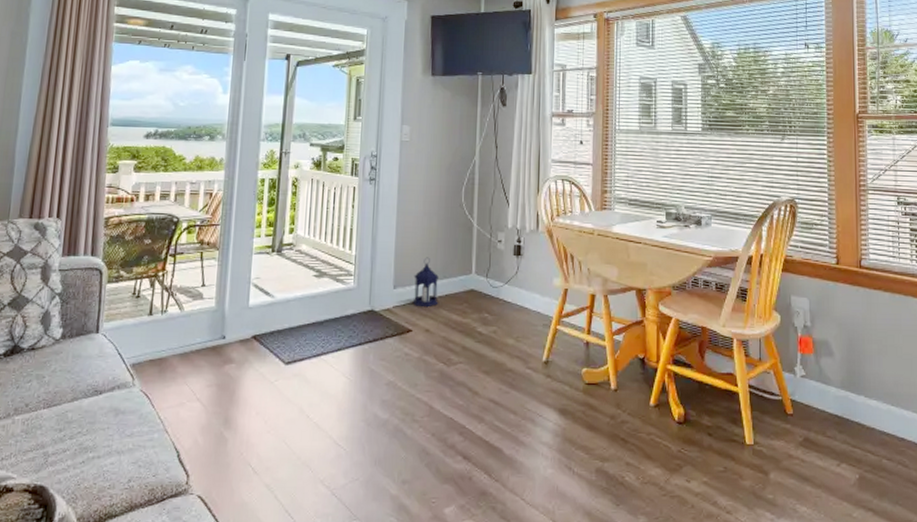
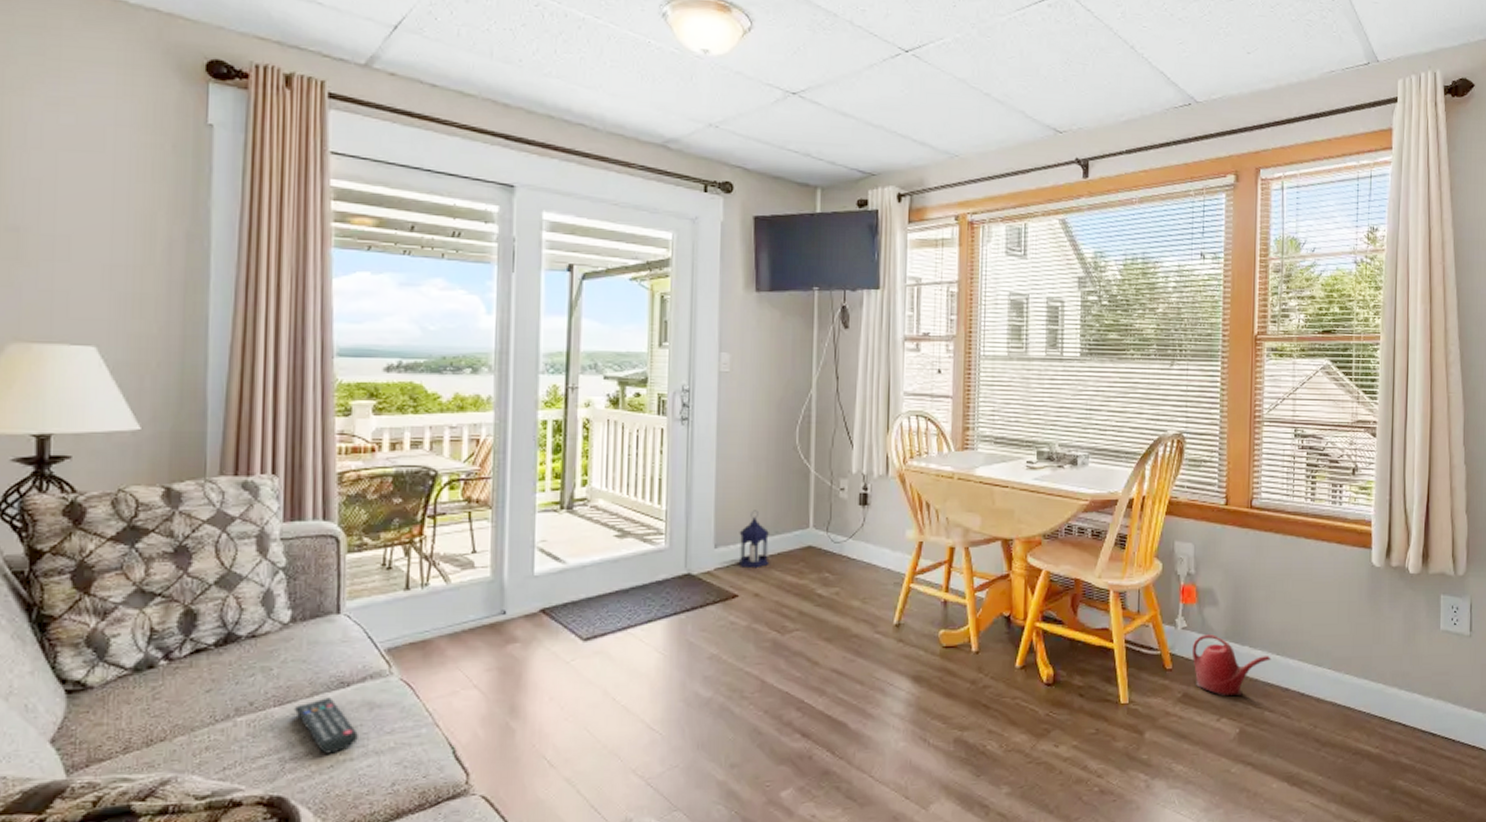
remote control: none [58,403,105,451] -> present [294,697,358,754]
watering can: none [812,383,886,442] -> present [1193,634,1271,696]

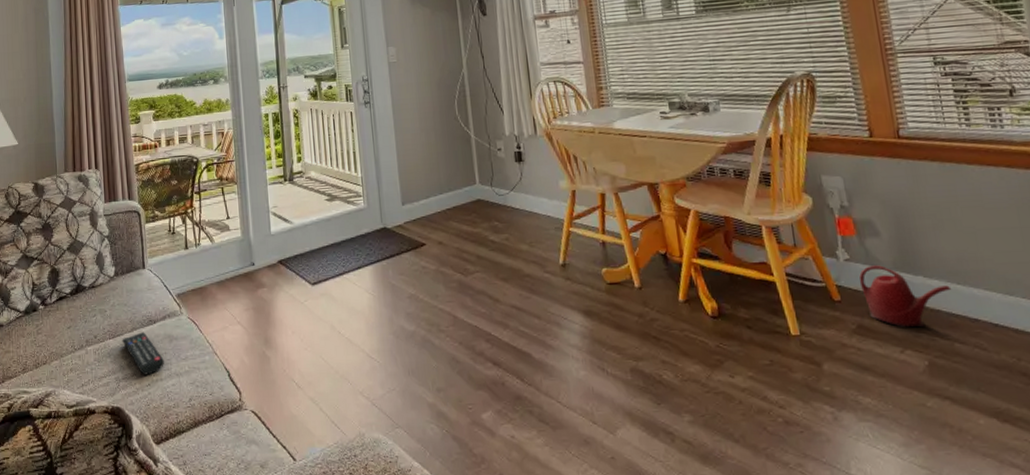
lantern: present [738,510,770,569] -> none [420,172,448,221]

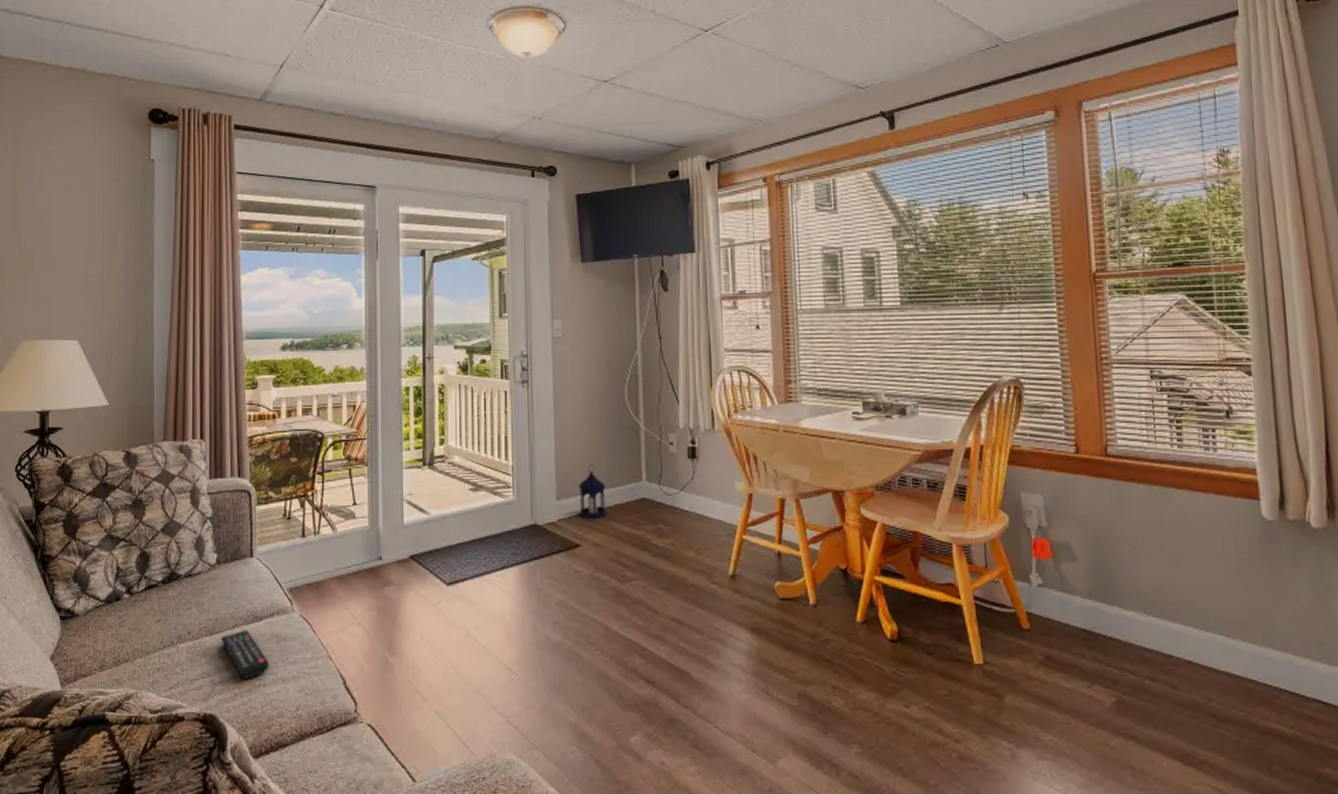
lantern: none [420,172,448,221] -> present [578,464,607,520]
watering can: present [859,265,952,327] -> none [1052,593,1147,660]

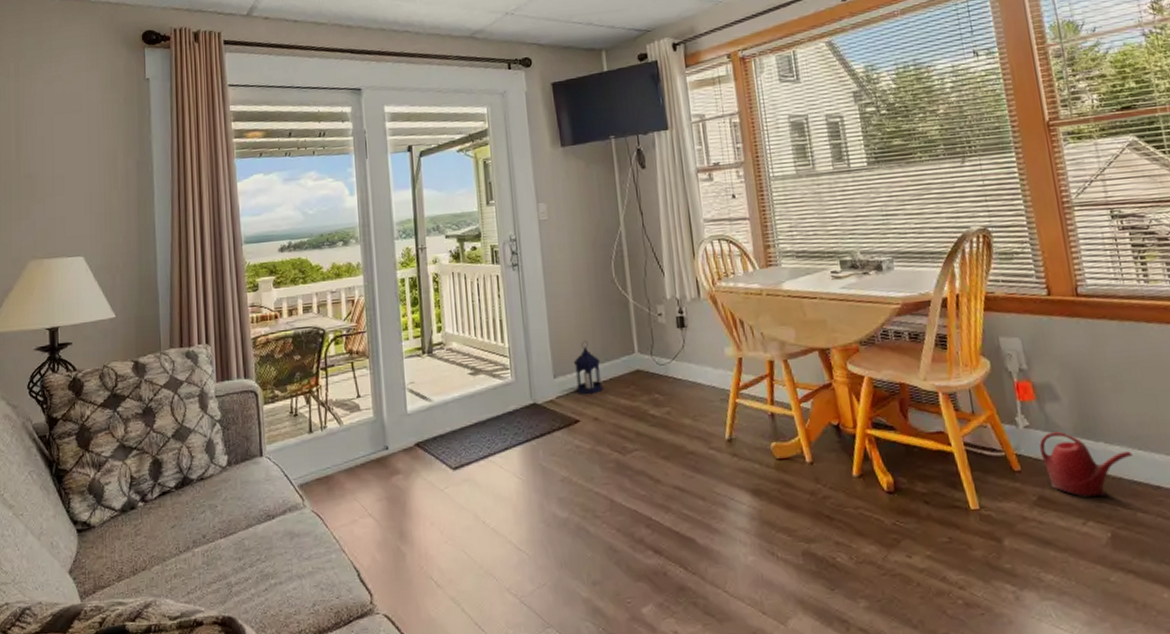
remote control: present [220,630,269,679] -> none [235,529,284,579]
watering can: none [1052,593,1147,660] -> present [1040,431,1133,497]

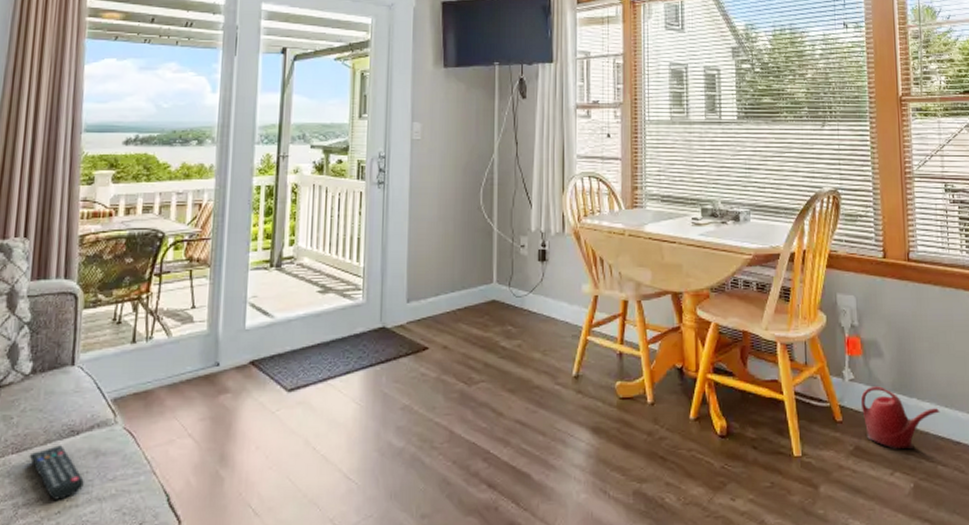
remote control: none [235,529,284,579] -> present [29,445,84,500]
lantern: present [573,340,604,395] -> none [428,266,457,322]

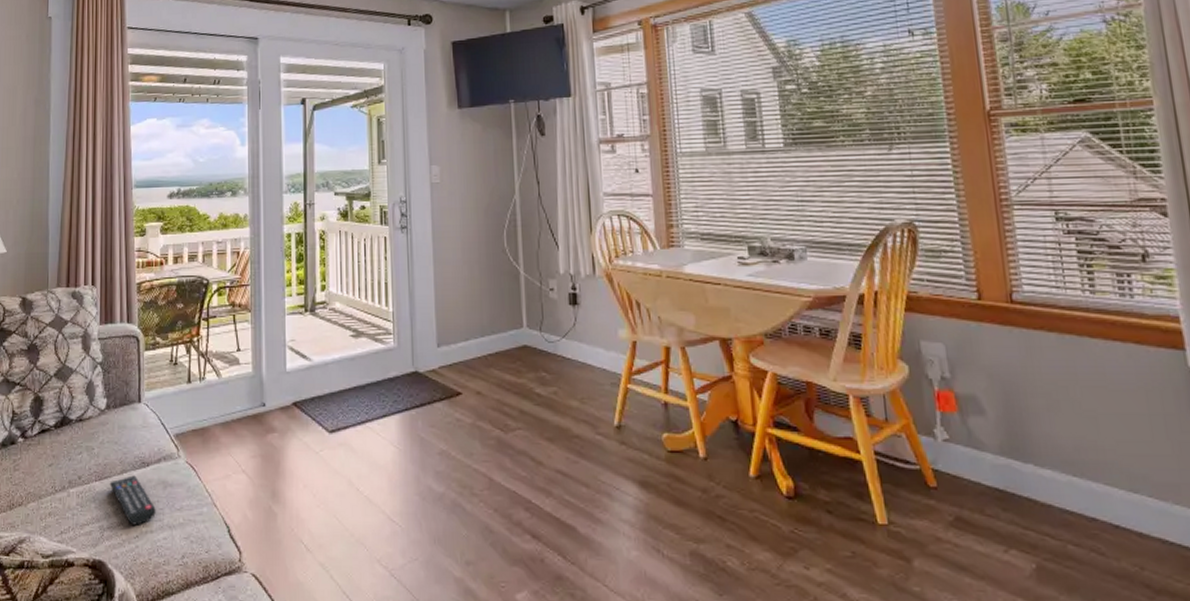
watering can: present [861,386,940,449] -> none [960,448,1067,523]

